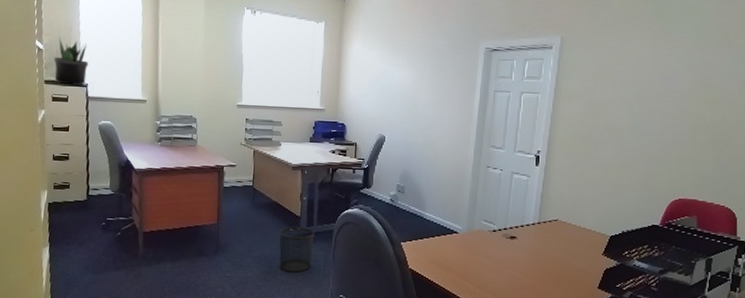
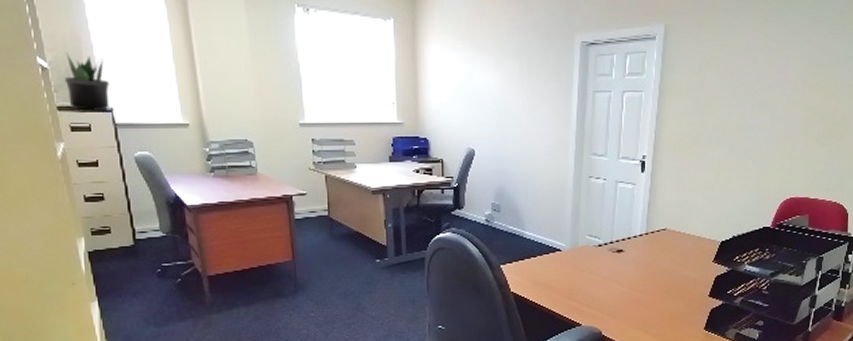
waste bin: present [279,226,314,273] -> none [364,257,404,307]

